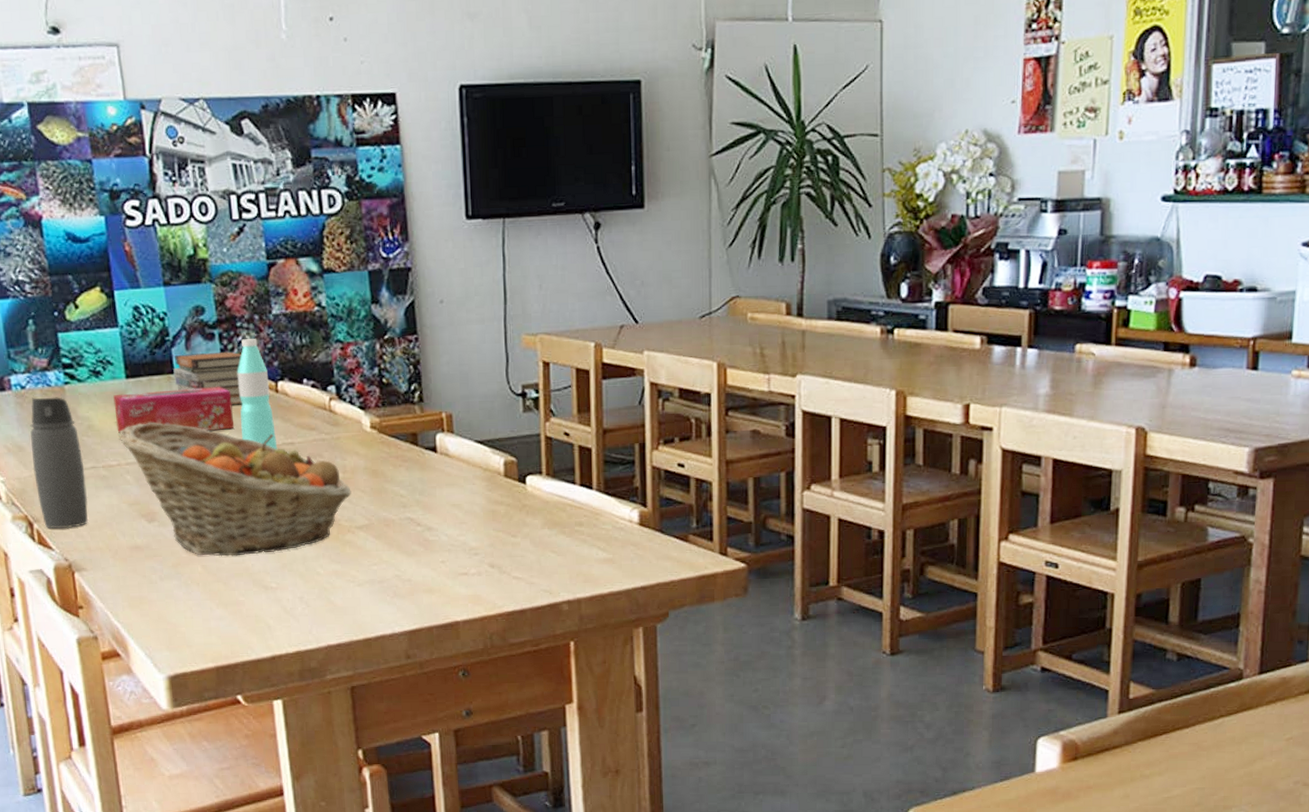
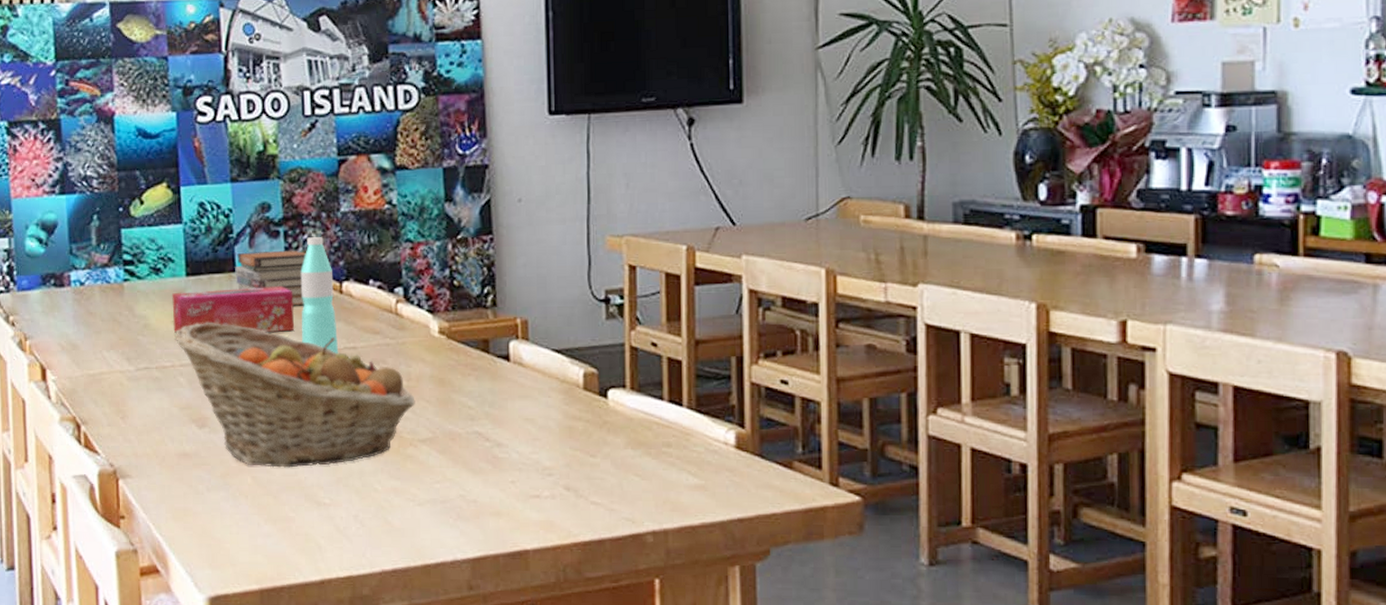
thermos: present [30,397,89,529] -> none [85,294,139,433]

